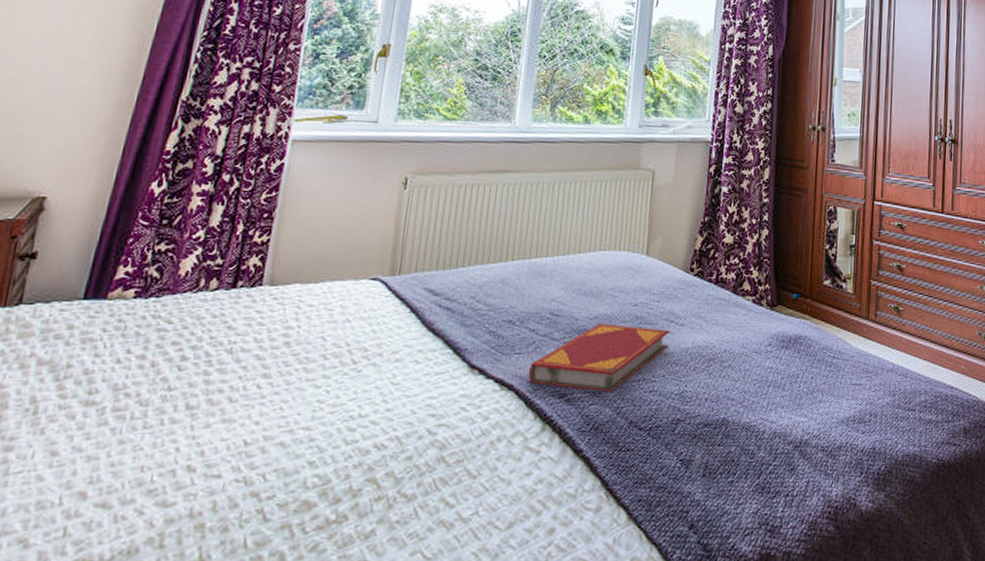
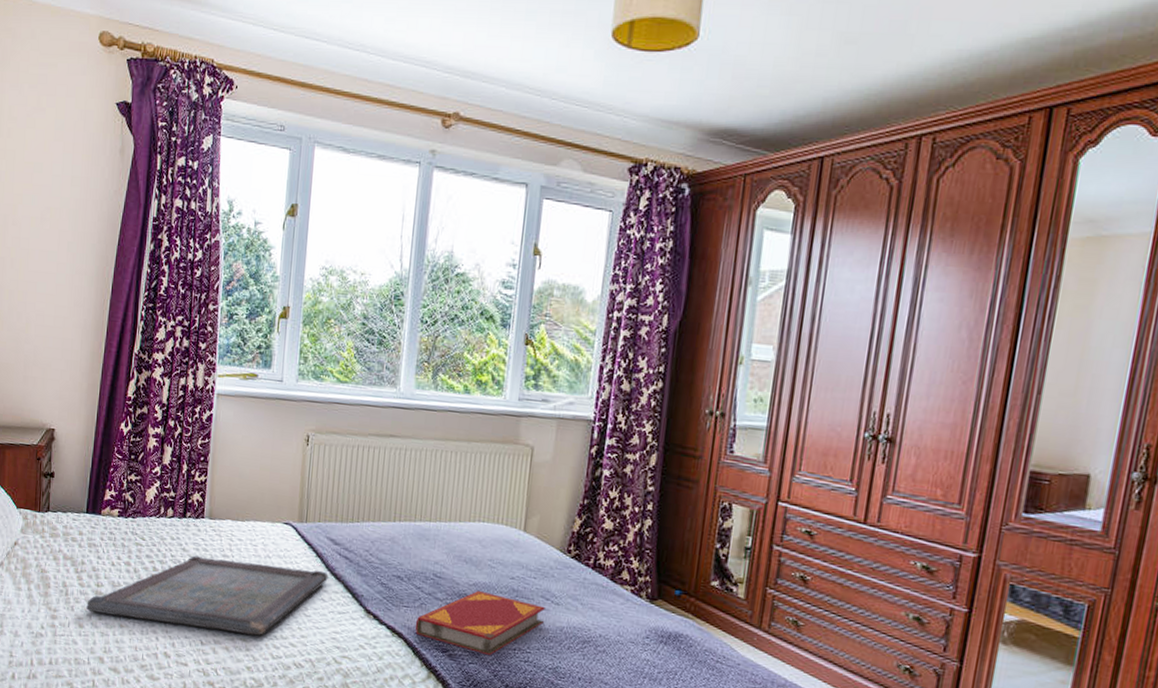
serving tray: none [66,328,425,430] -> present [86,555,329,636]

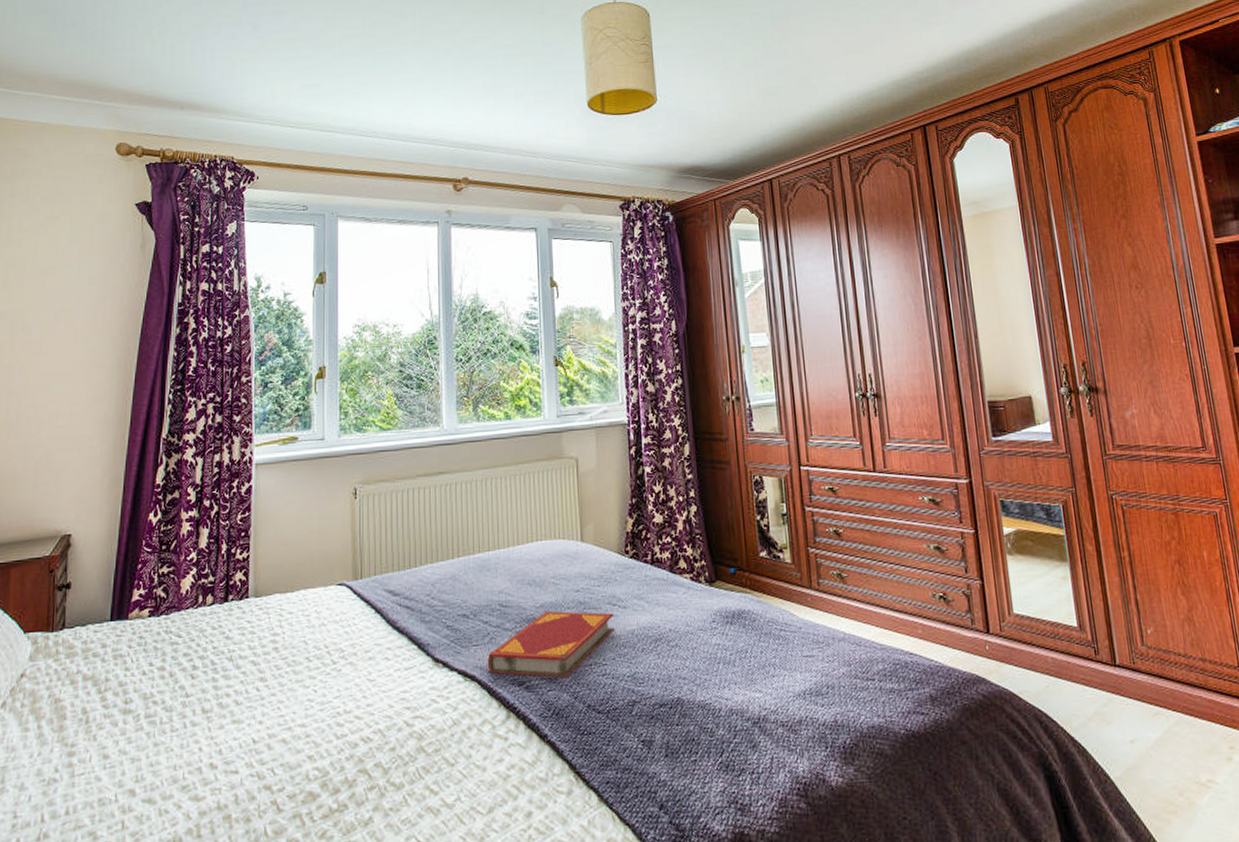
serving tray: present [86,555,329,636] -> none [112,627,390,736]

